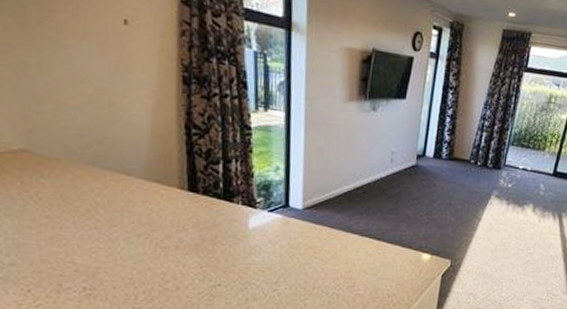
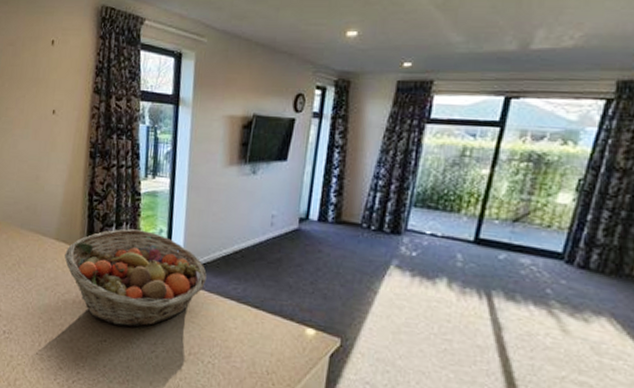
fruit basket: none [159,166,329,269] -> present [64,229,207,327]

